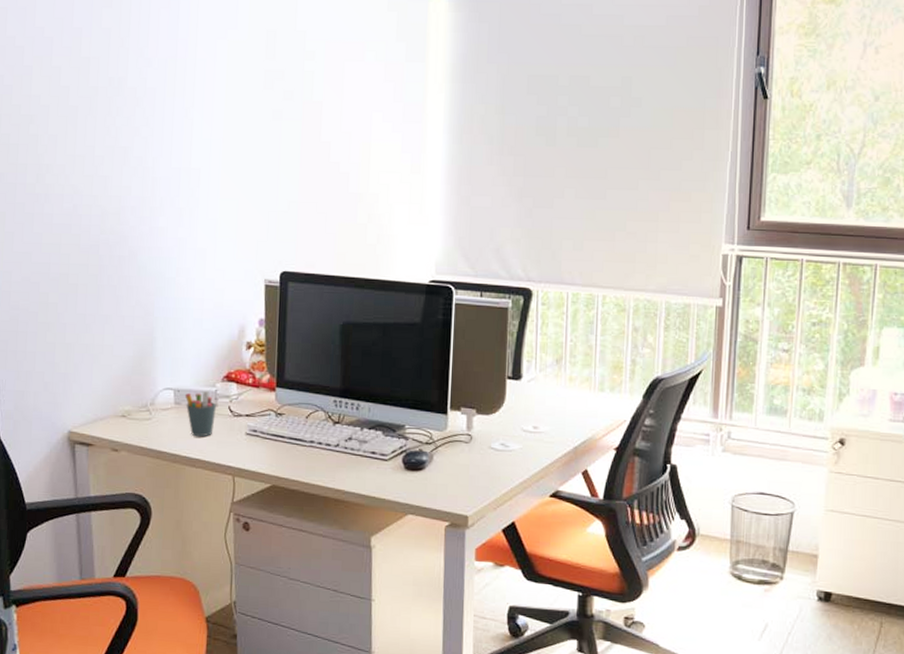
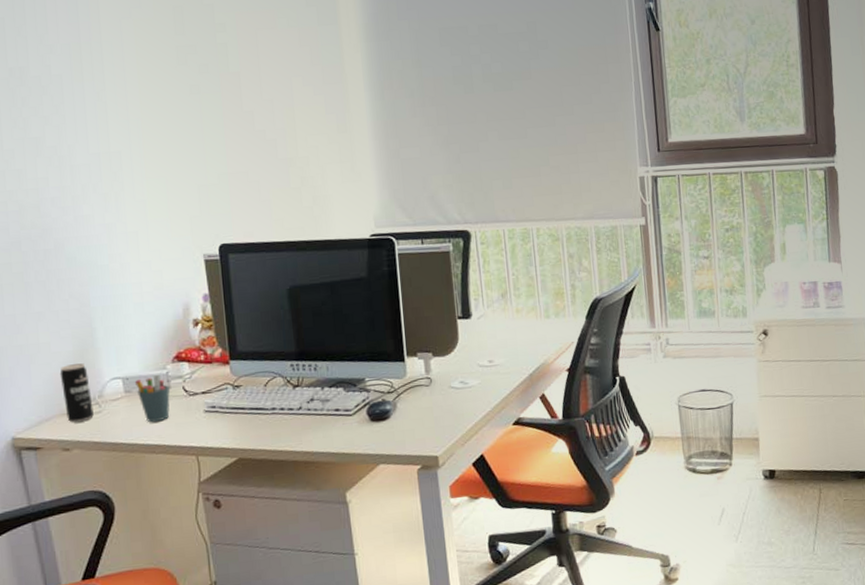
beverage can: none [118,369,144,426] -> present [59,363,94,423]

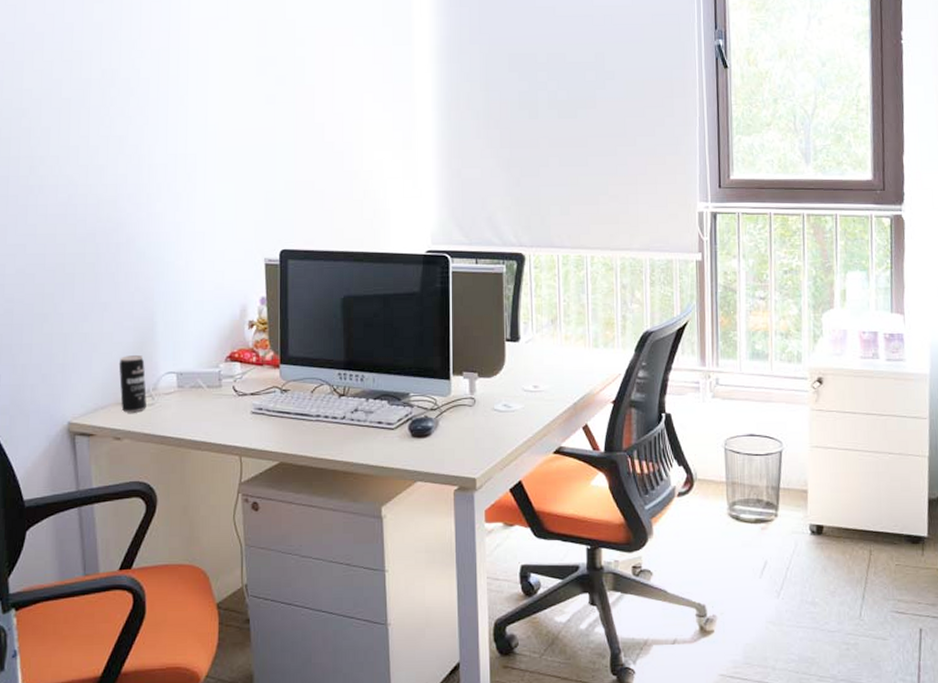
pen holder: present [134,374,170,423] -> none [187,372,220,419]

